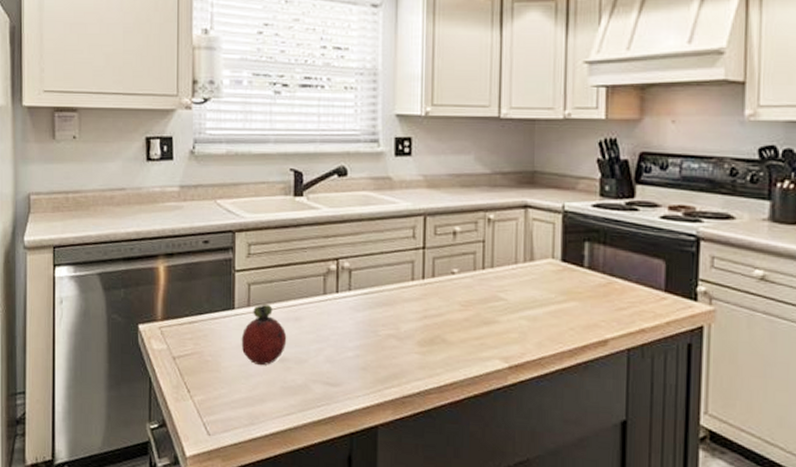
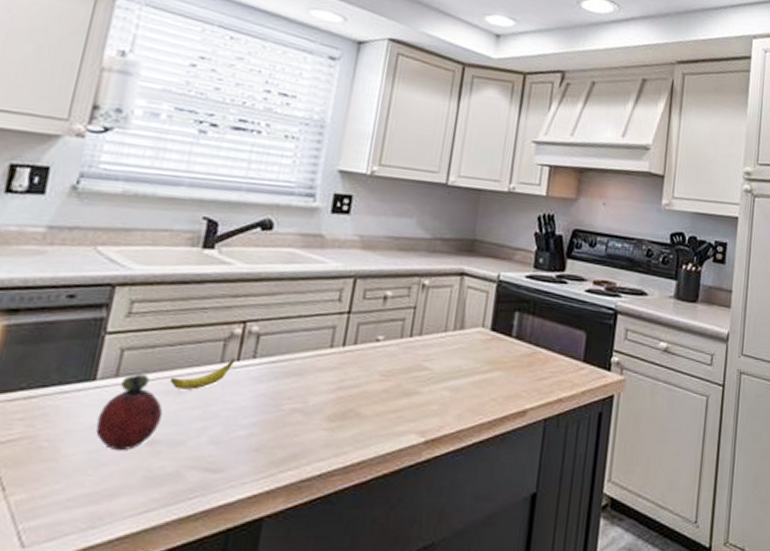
banana: none [287,290,335,317] -> present [169,357,235,390]

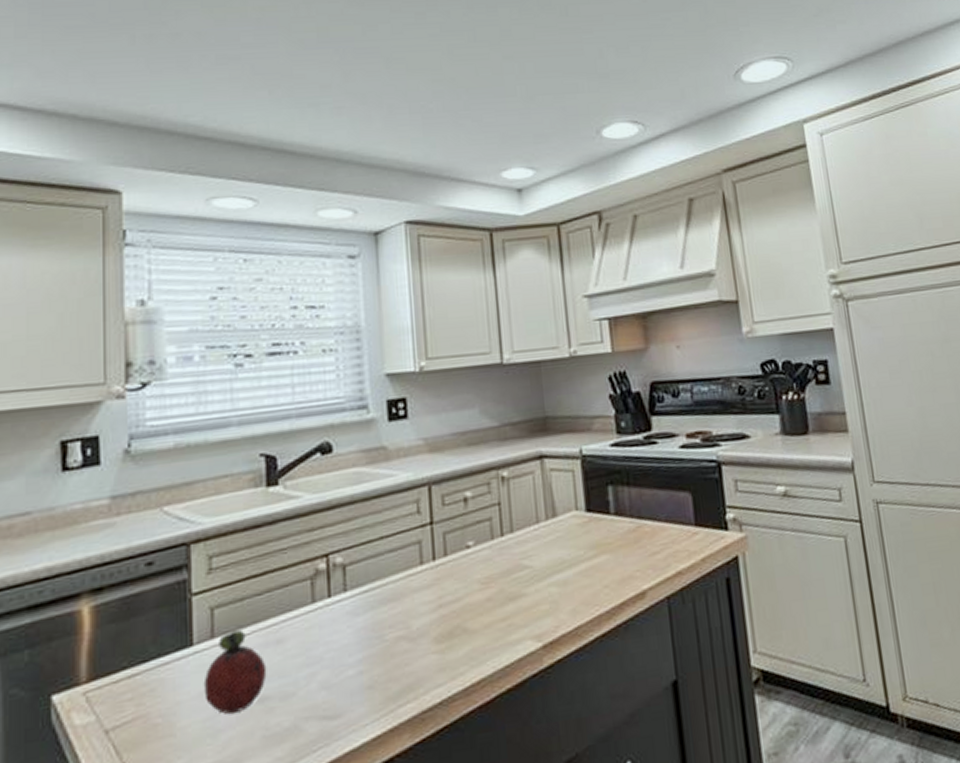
banana: present [169,357,235,390] -> none [265,594,326,639]

